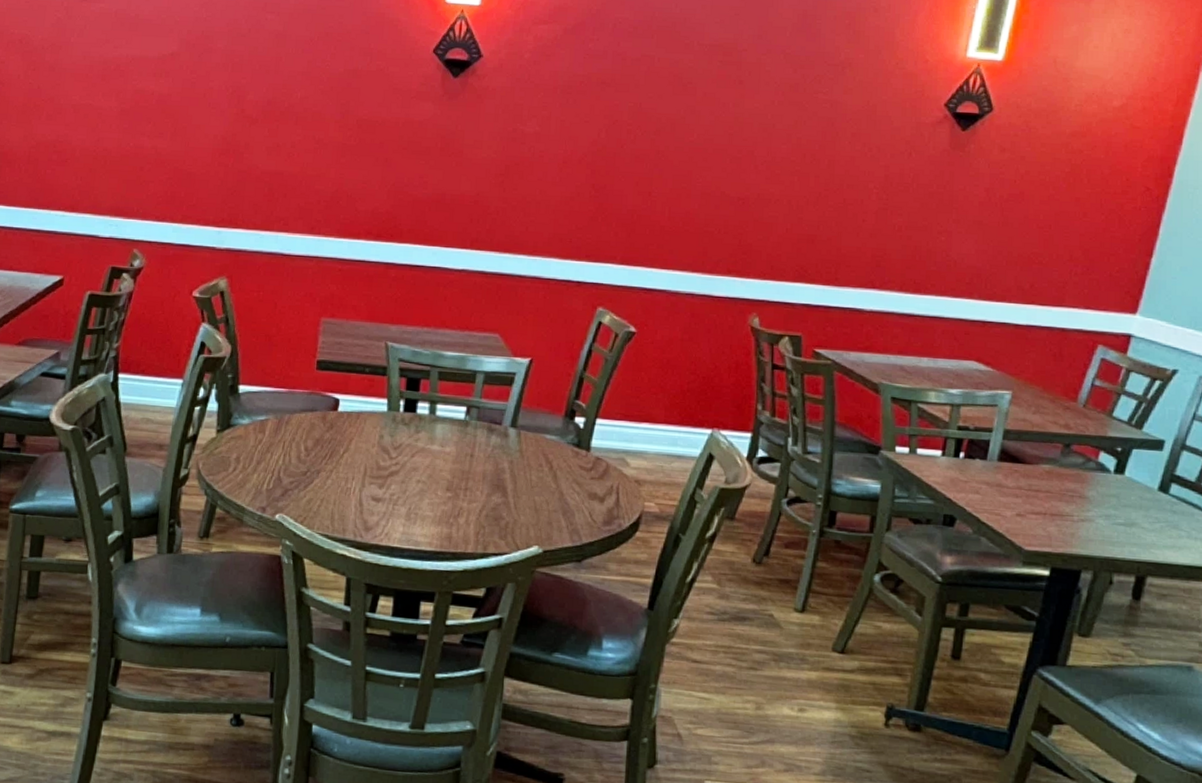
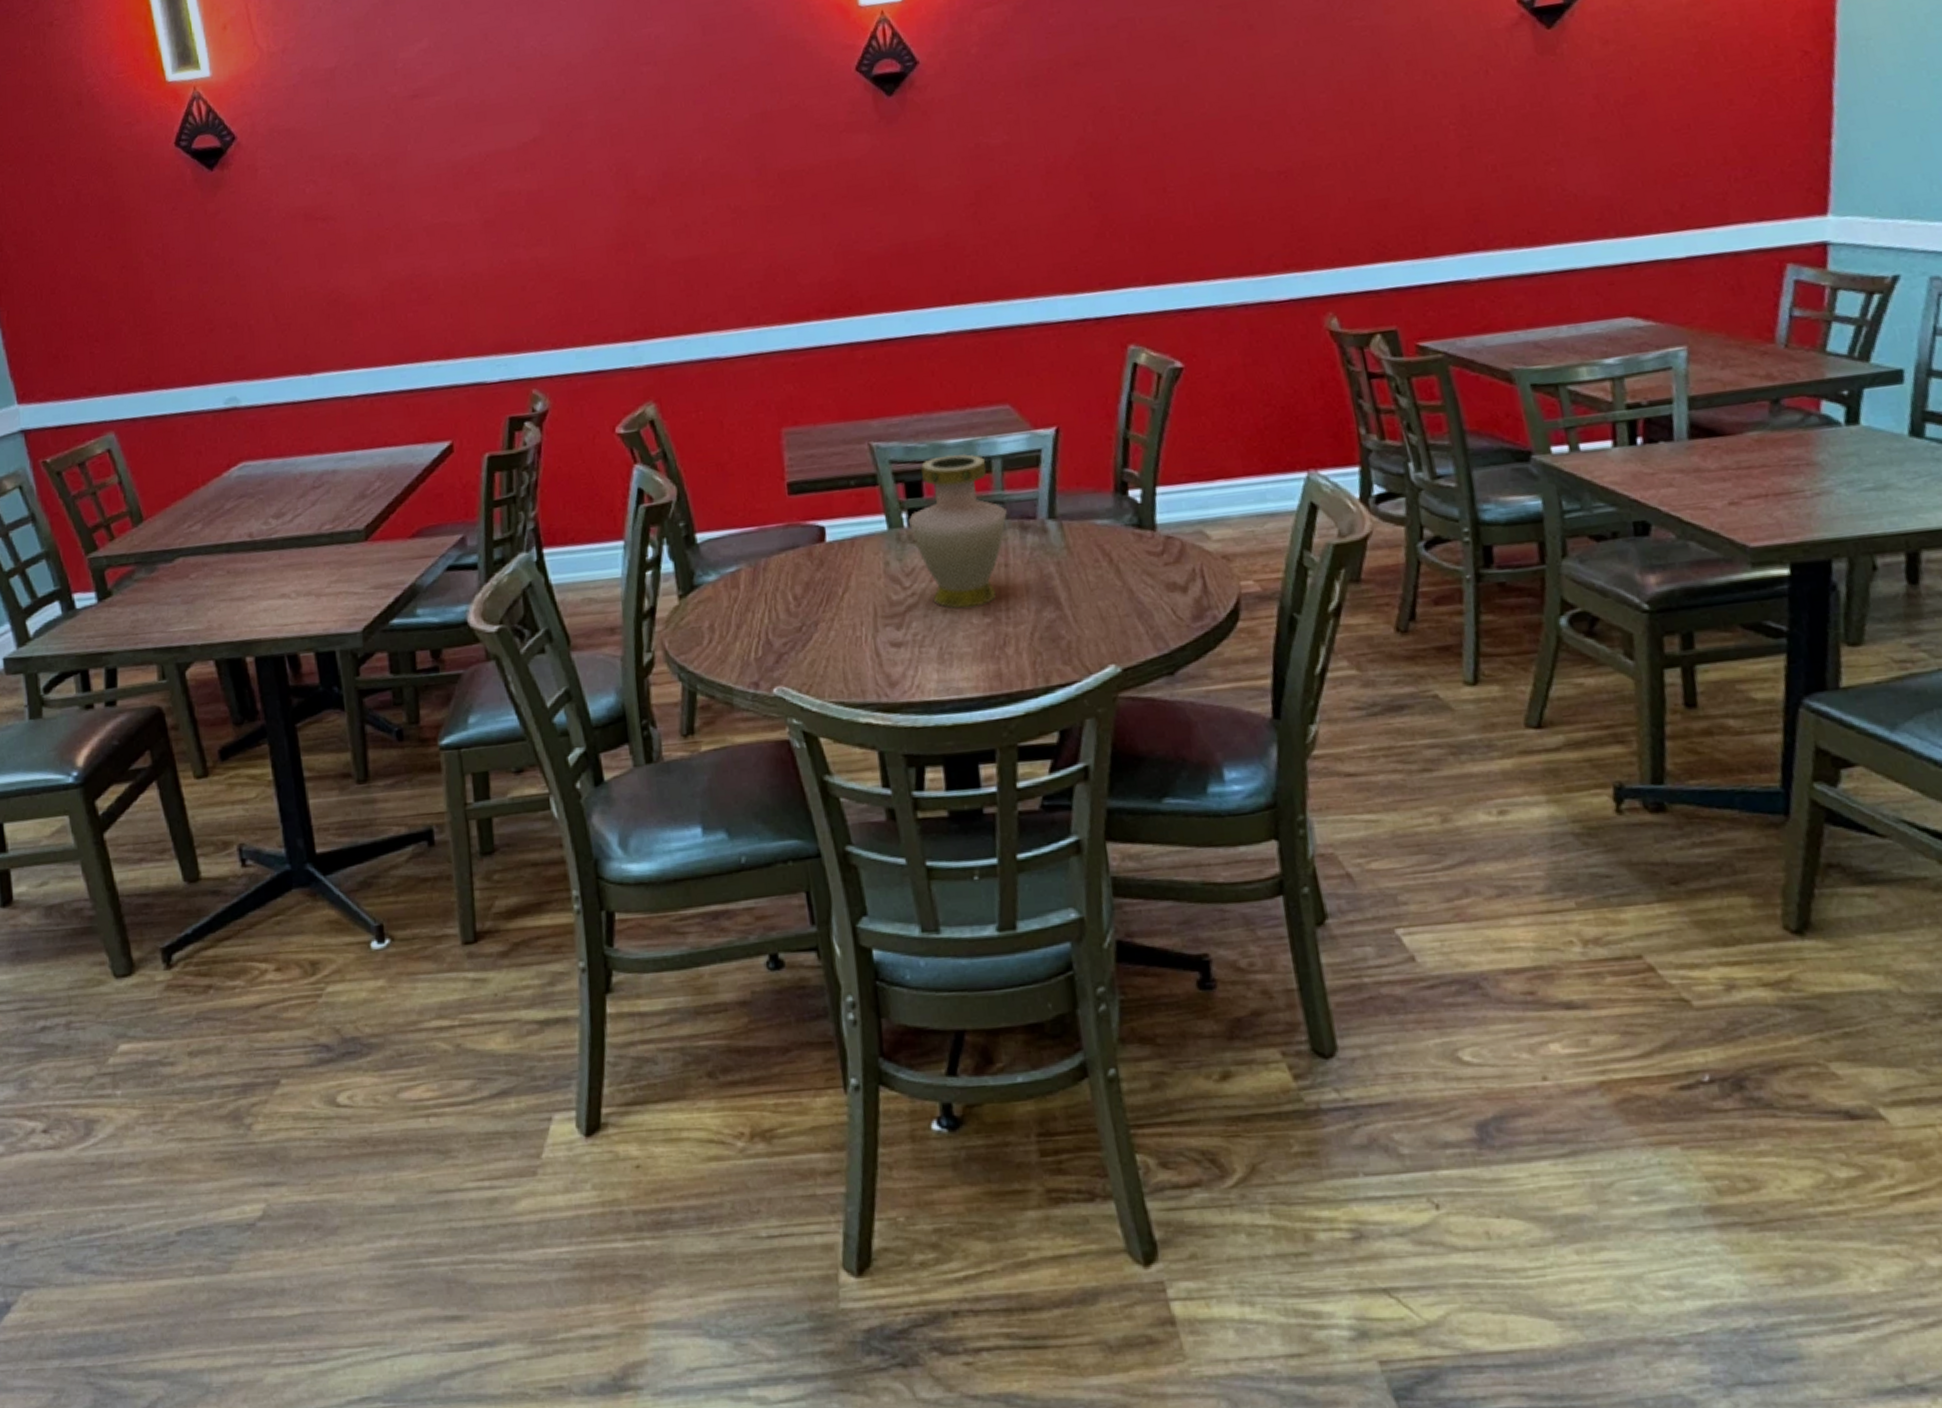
vase: none [404,363,480,483] -> present [908,454,1007,609]

